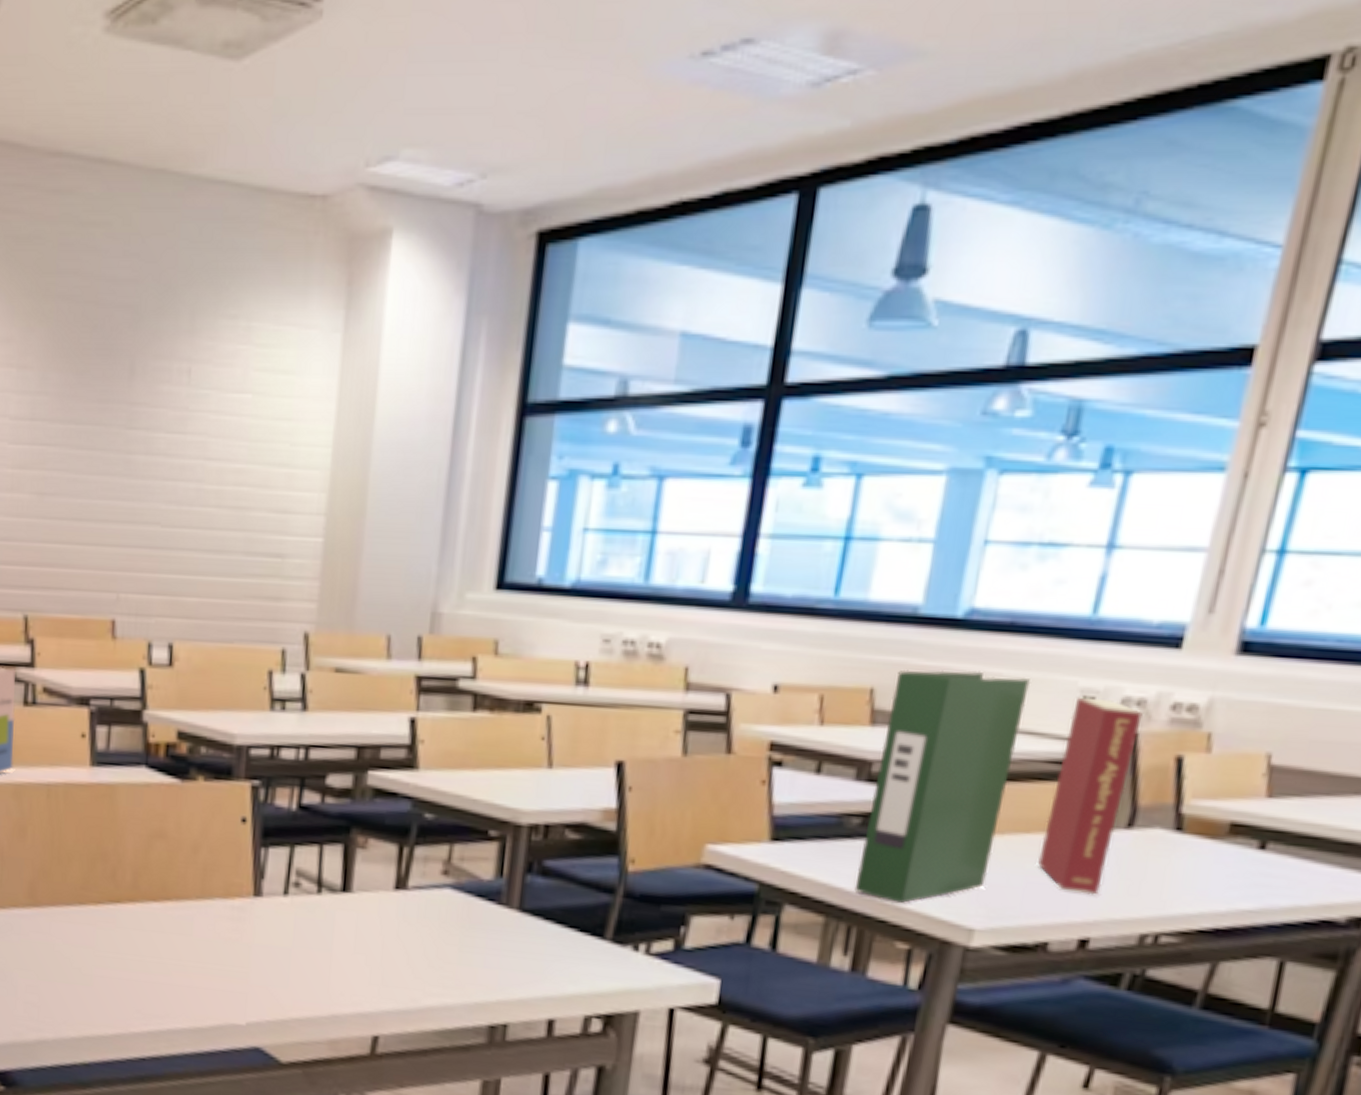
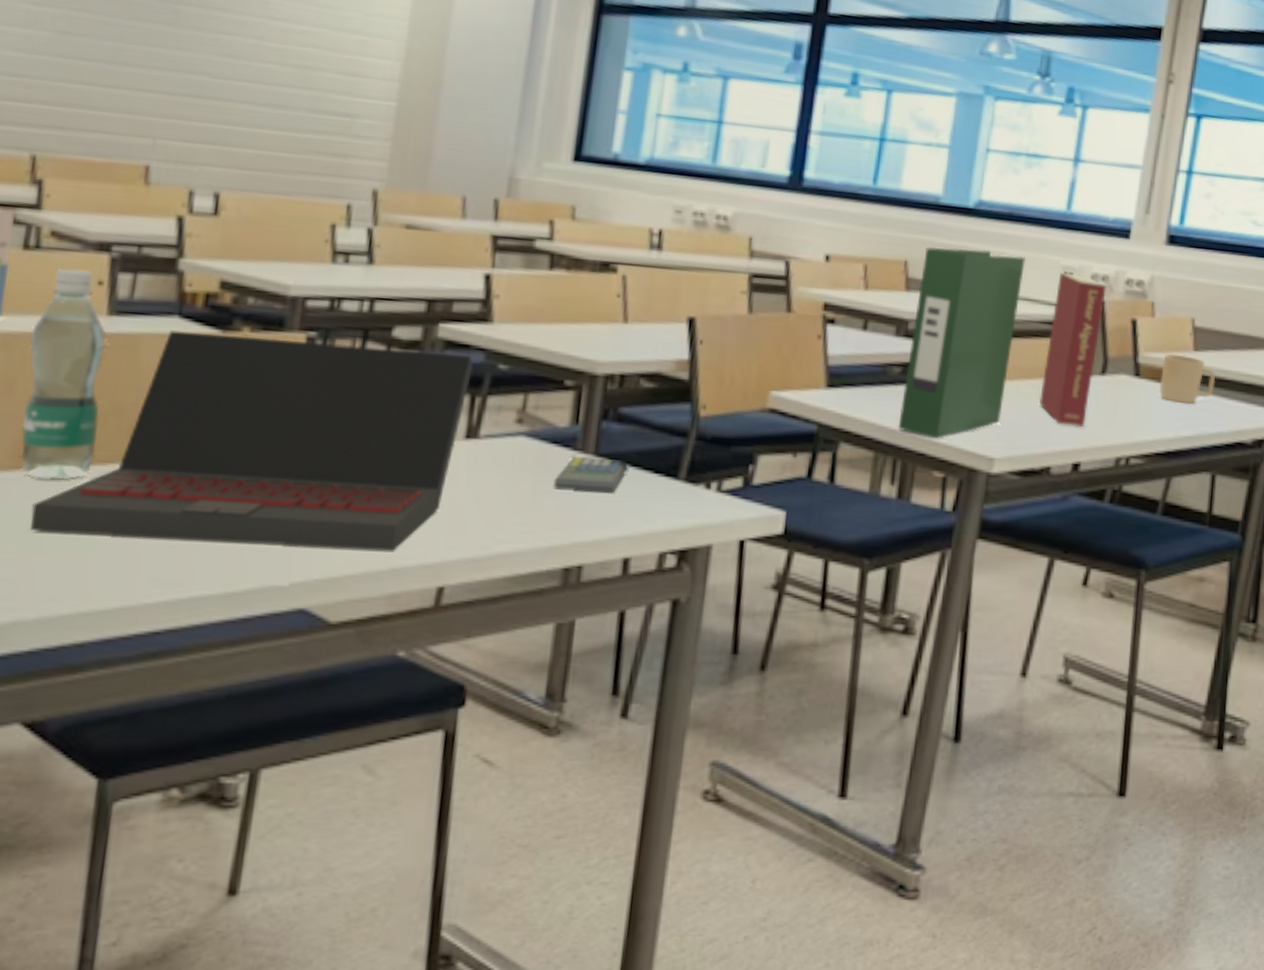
bottle: none [33,722,90,917] -> present [20,268,106,479]
laptop: none [45,780,402,998] -> present [30,330,474,551]
calculator: none [478,912,553,949] -> present [553,457,629,491]
mug: none [1210,802,1297,868] -> present [1160,354,1216,404]

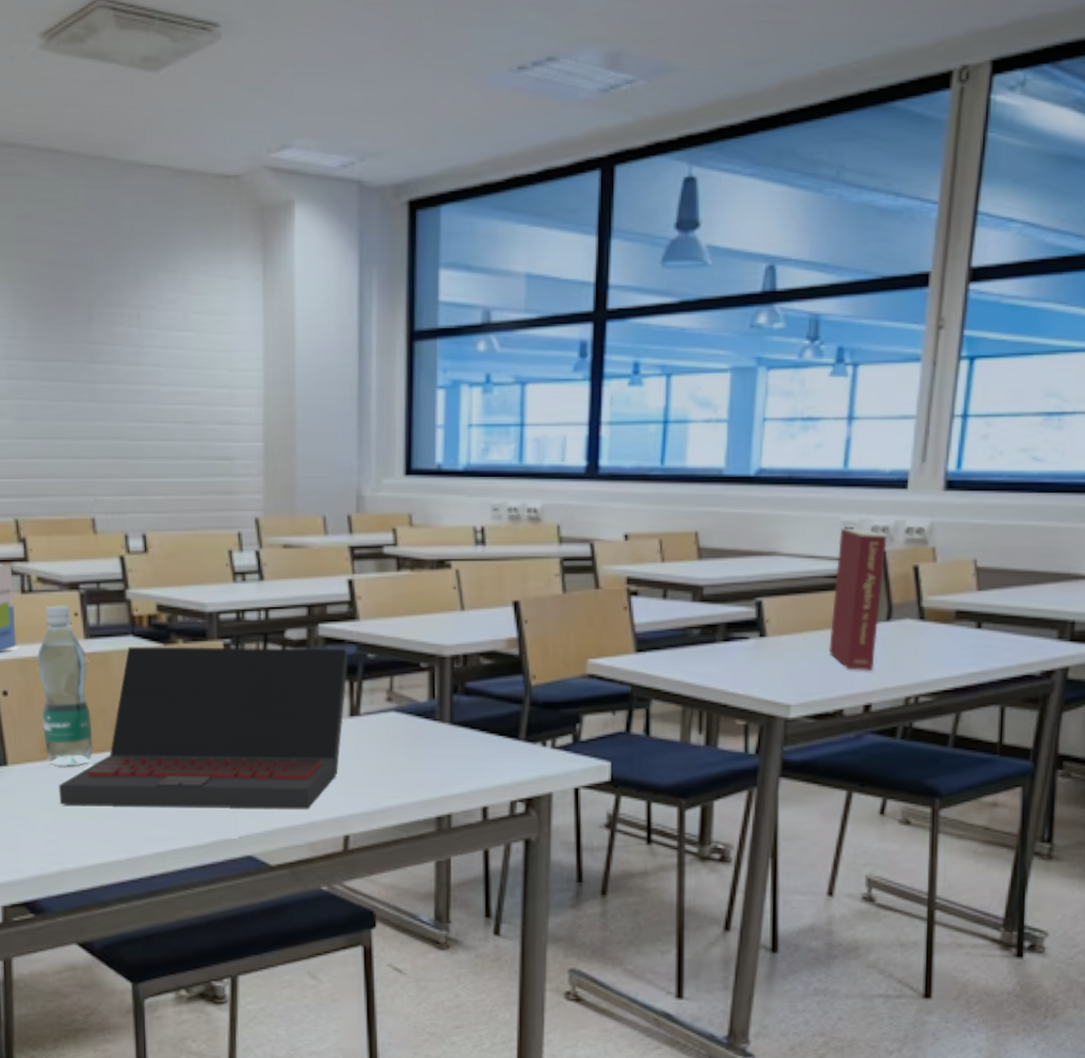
calculator: present [553,457,629,491] -> none [421,725,478,754]
binder: present [898,246,1026,438] -> none [701,514,808,690]
mug: present [1160,354,1216,404] -> none [945,595,1001,642]

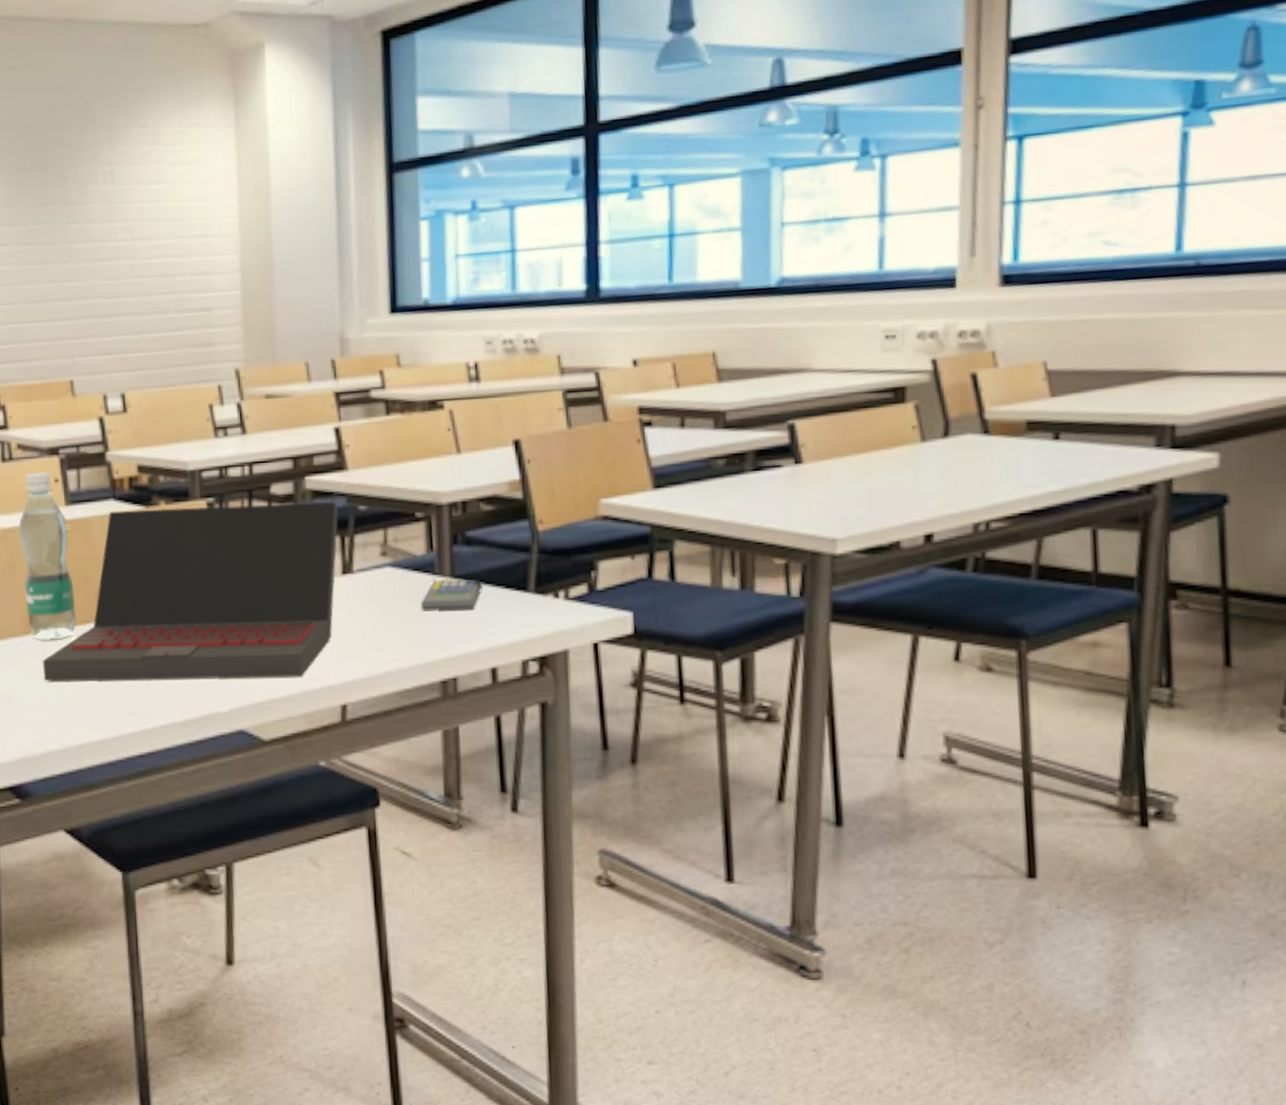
calculator: none [421,725,478,754] -> present [421,578,482,611]
book: present [829,528,887,672] -> none [877,336,937,497]

